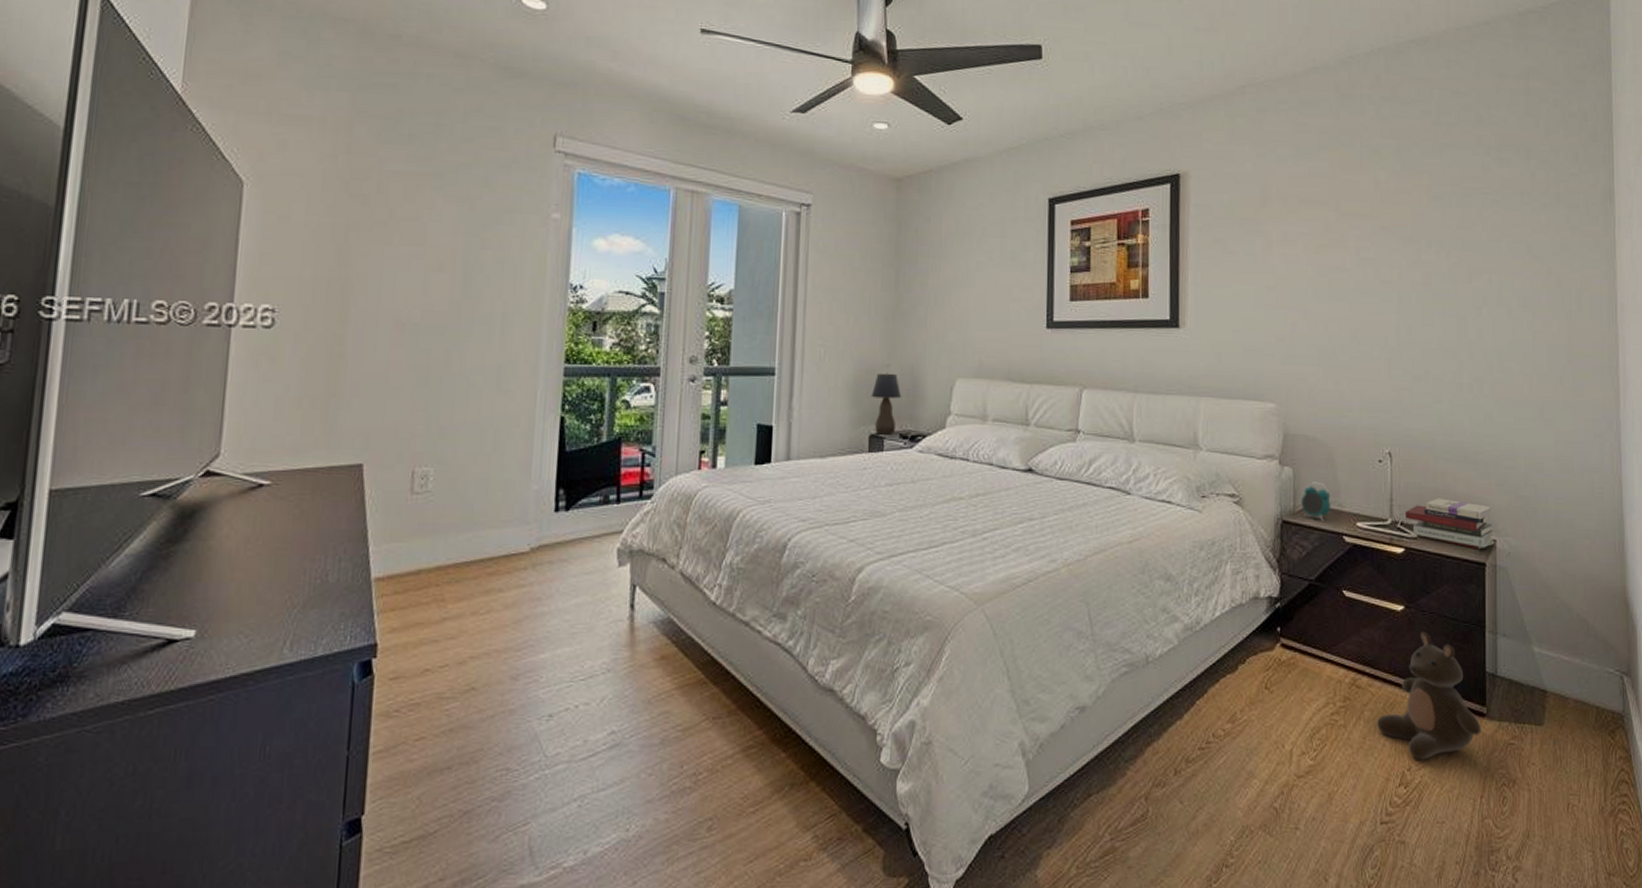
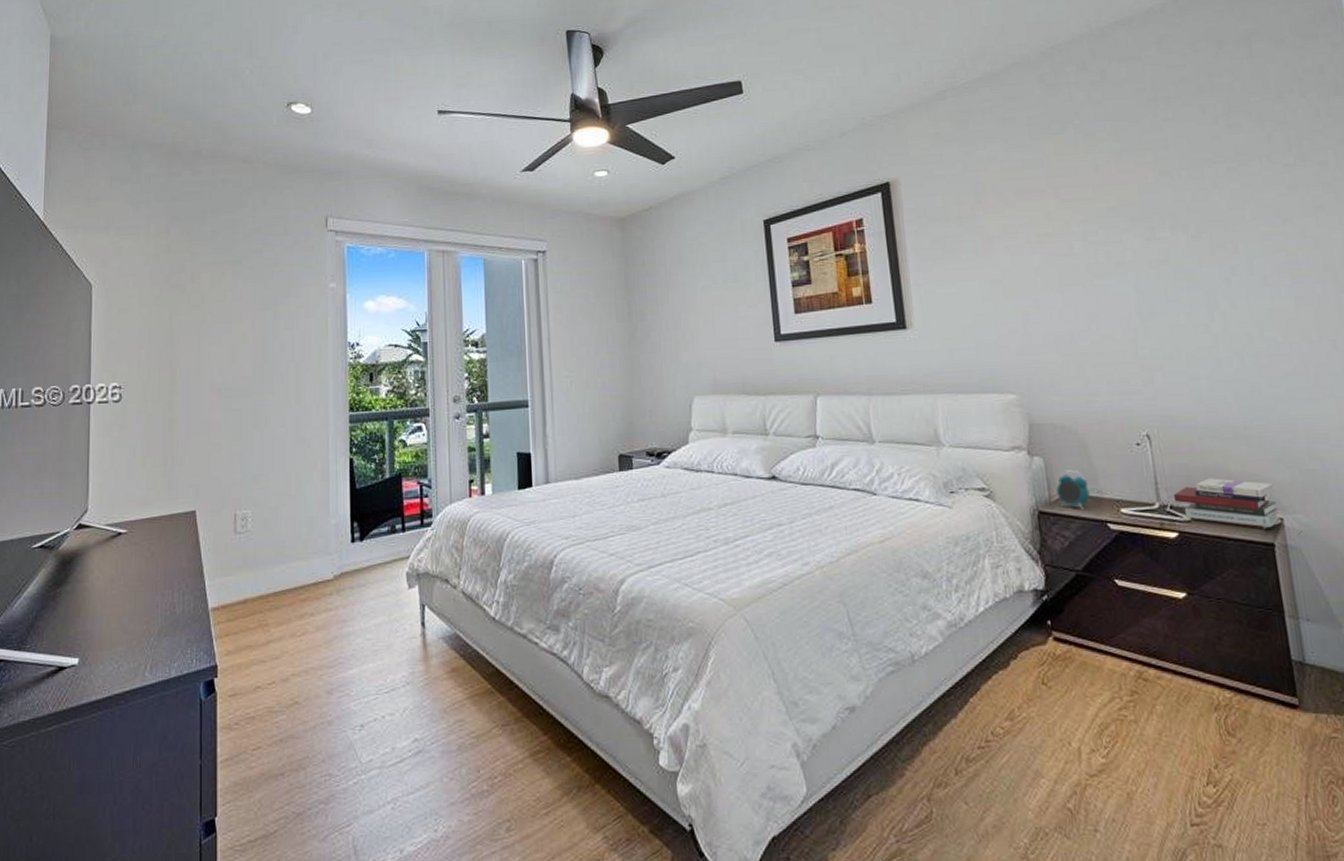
table lamp: present [871,373,902,435] -> none [616,396,645,454]
stuffed bear: present [1377,631,1481,760] -> none [1171,619,1296,757]

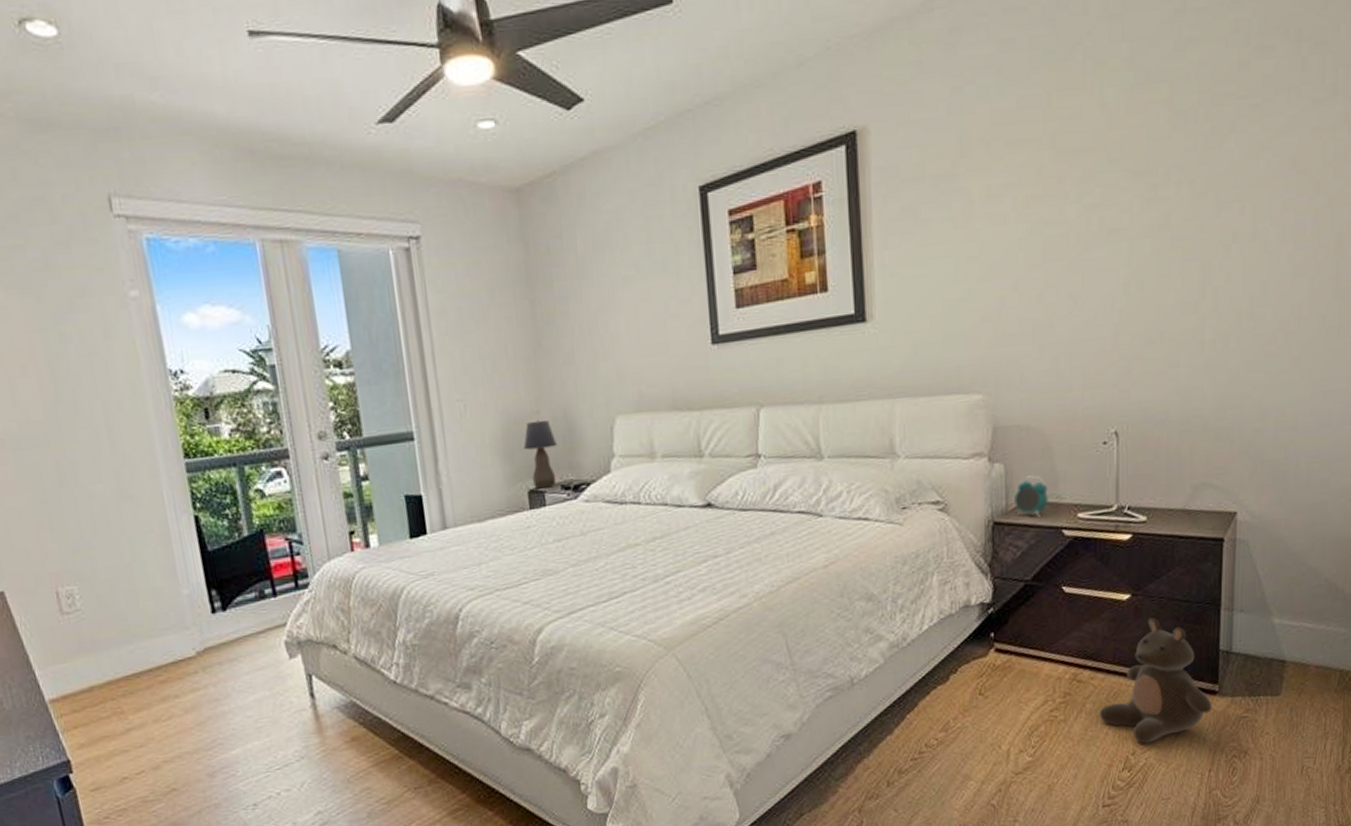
table lamp: none [616,396,645,454] -> present [523,420,559,489]
stuffed bear: none [1171,619,1296,757] -> present [1100,617,1212,744]
books: present [1173,478,1282,530] -> none [1132,474,1235,525]

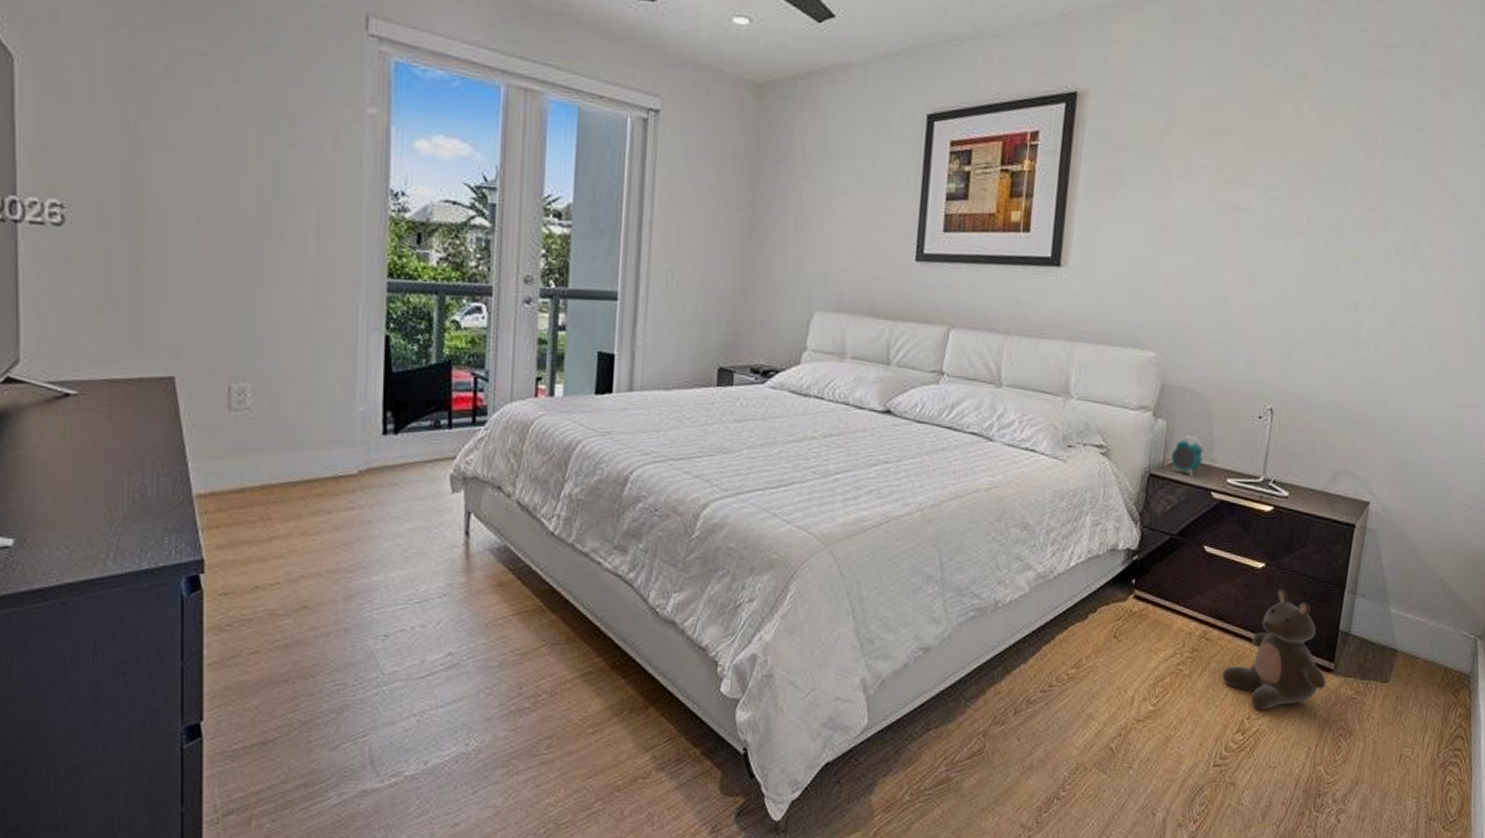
table lamp: present [523,420,559,489] -> none [721,302,755,369]

